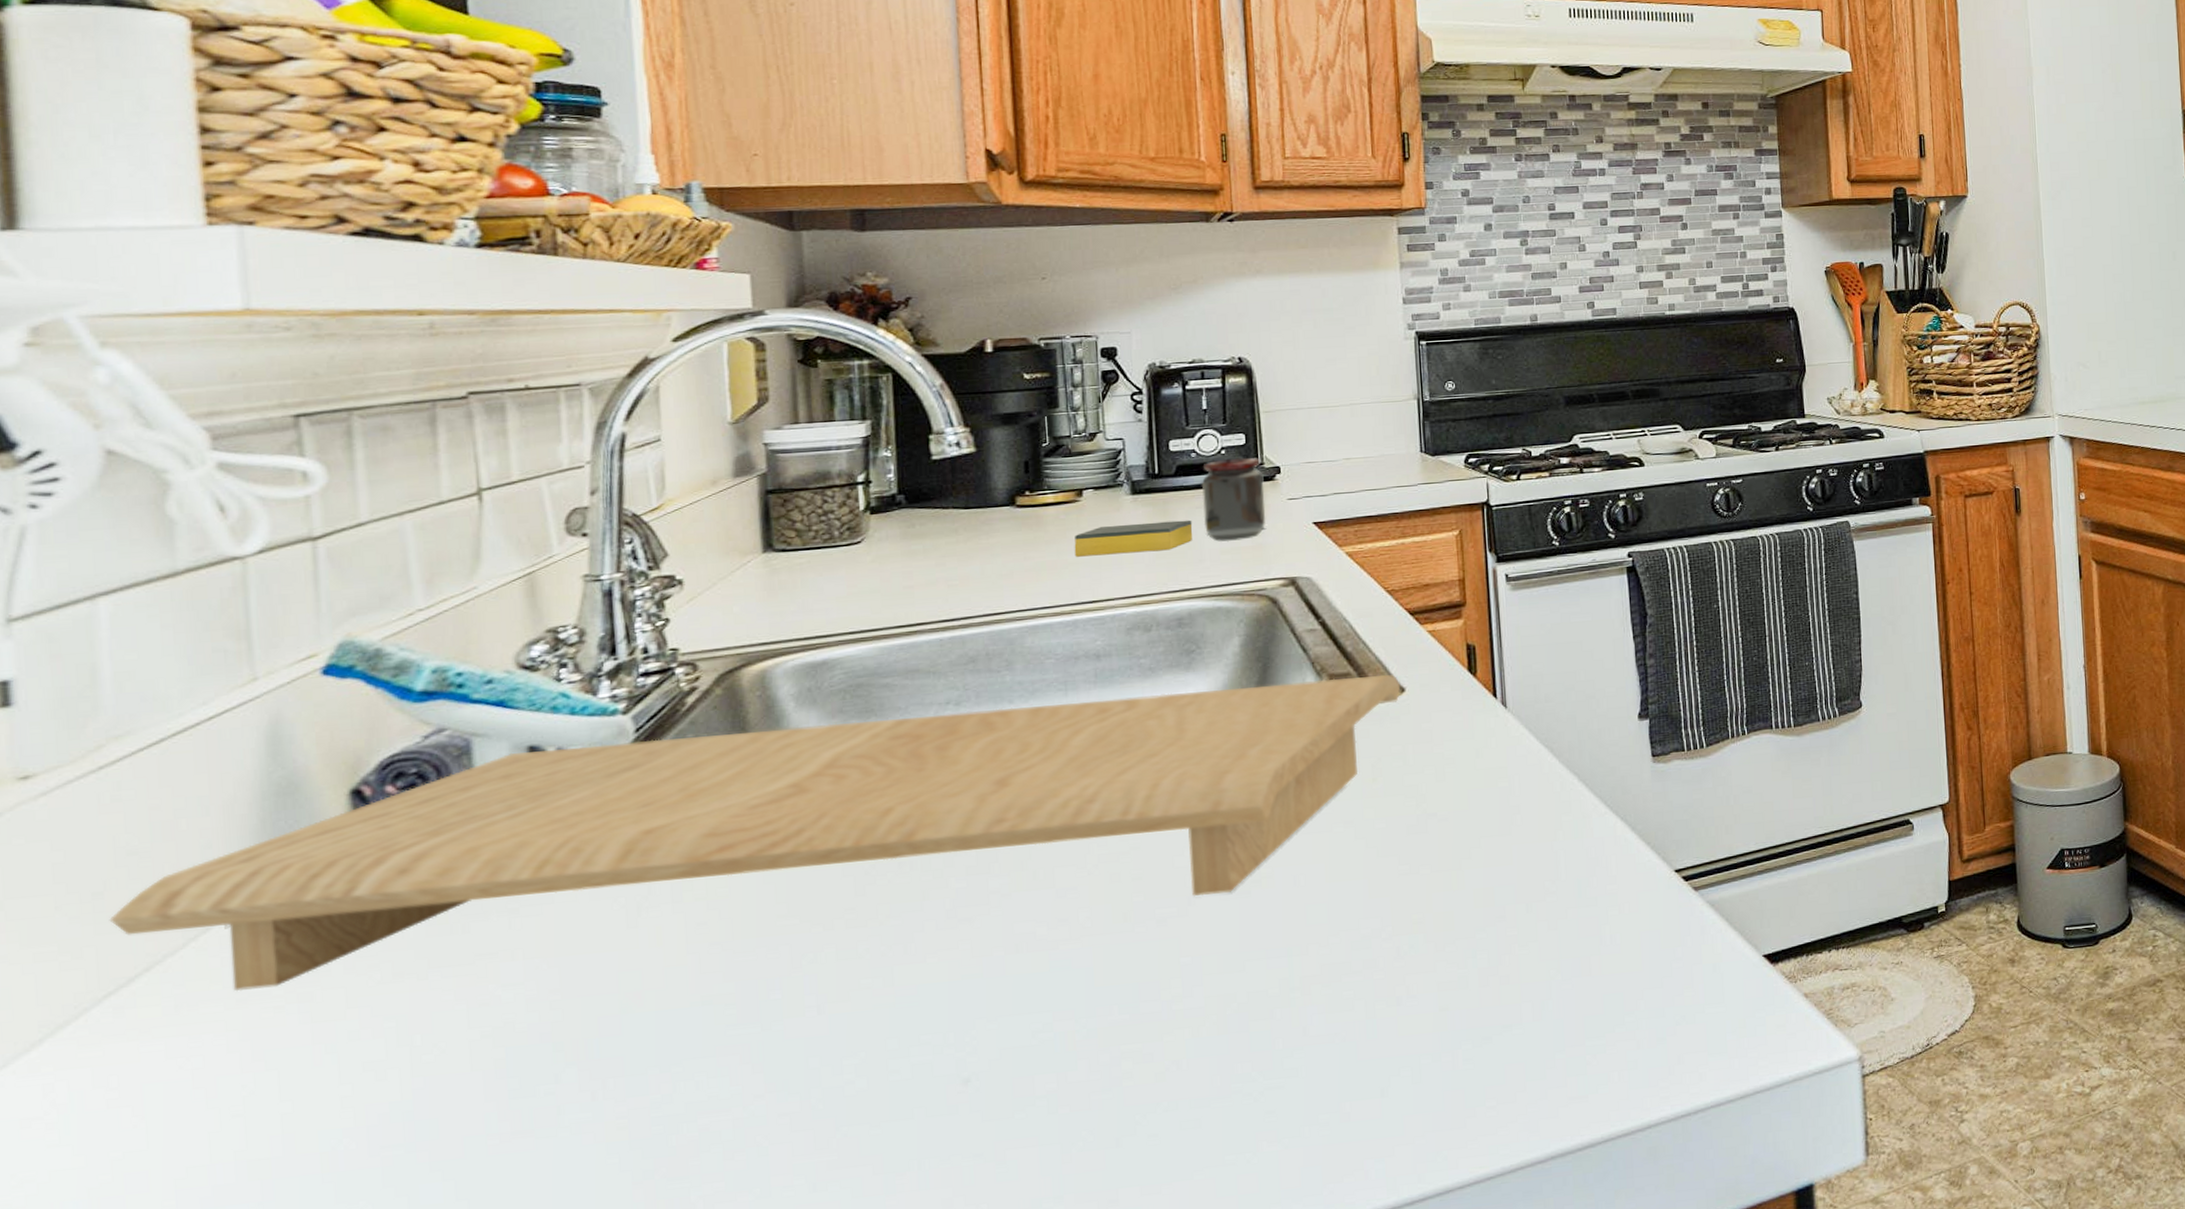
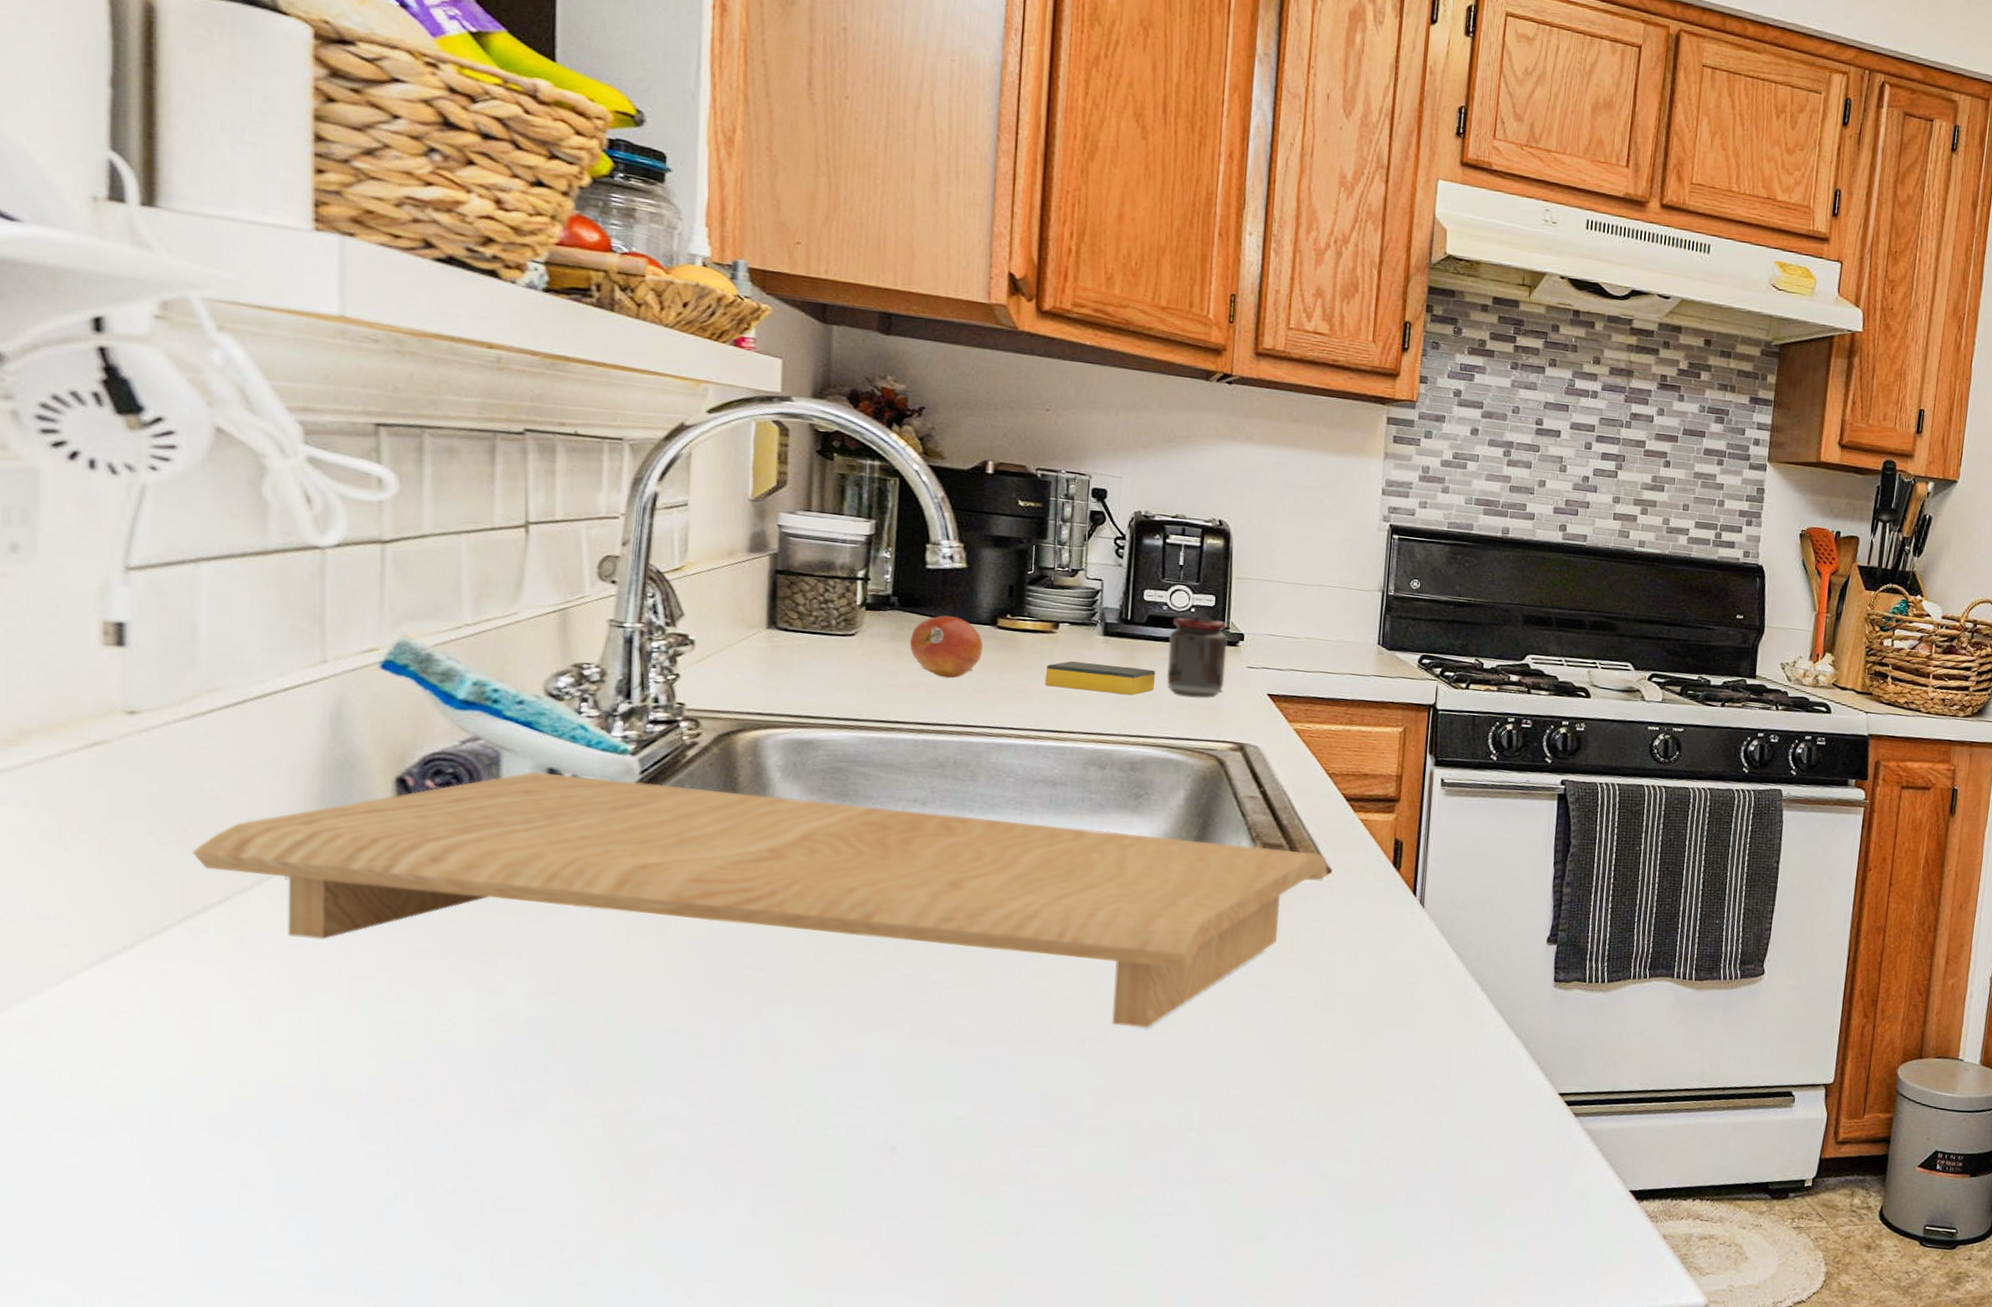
fruit: none [922,503,1003,569] -> present [909,615,983,679]

